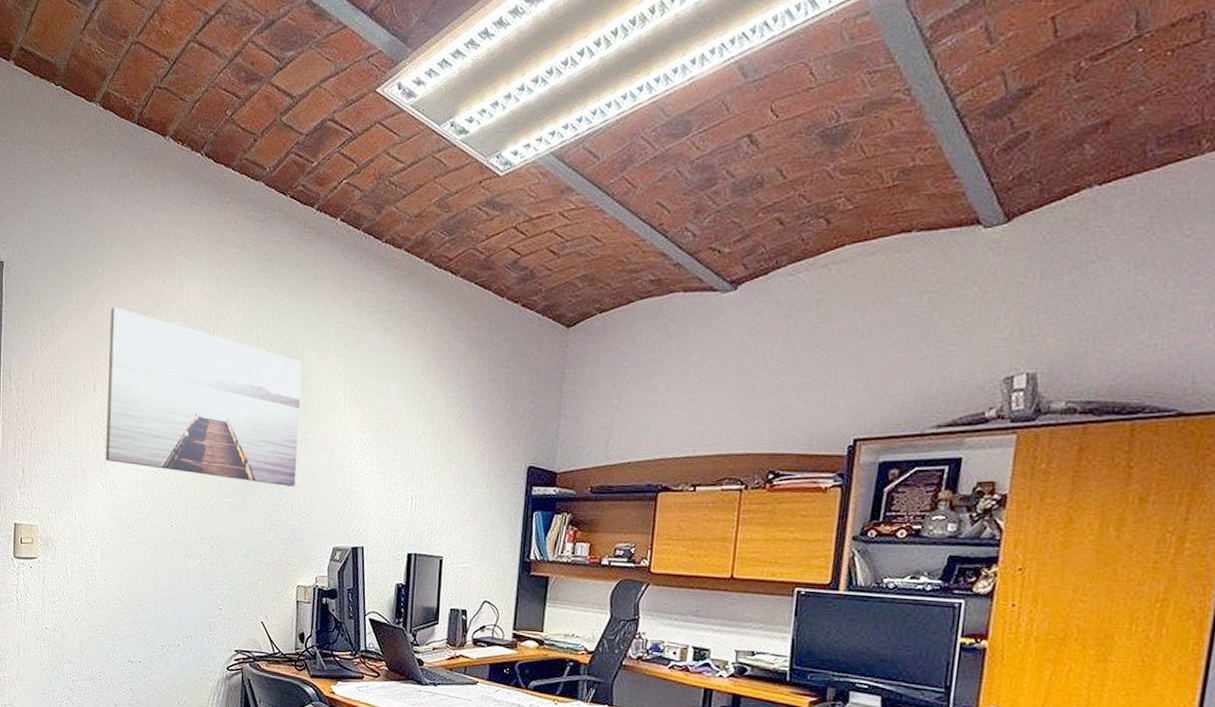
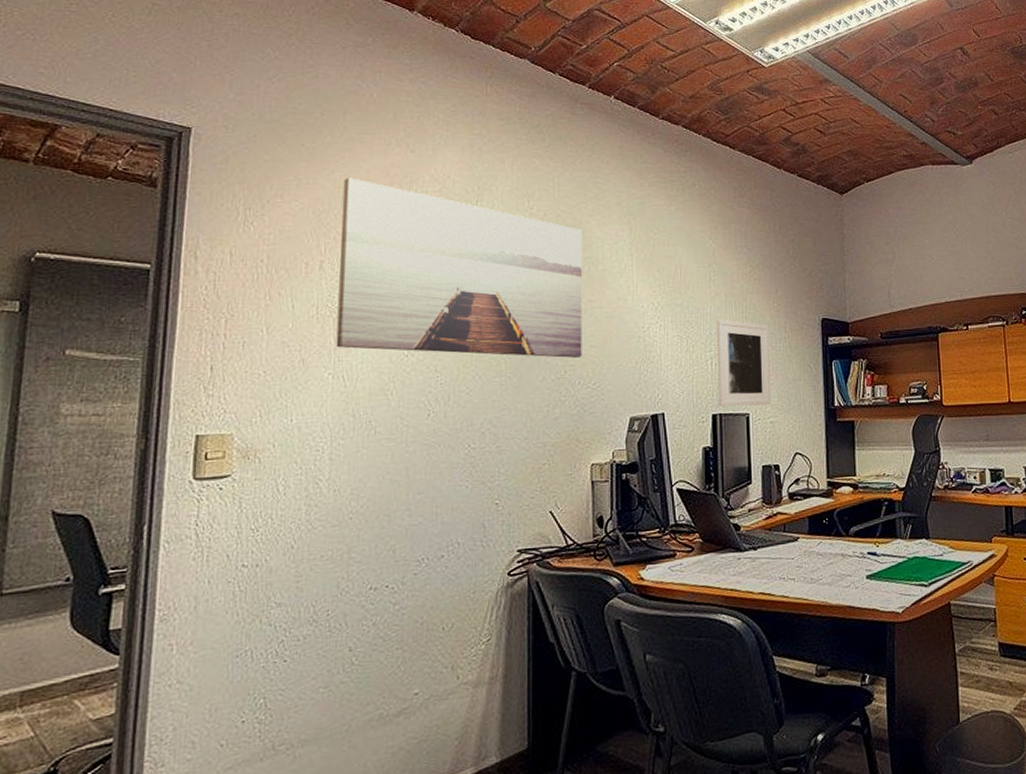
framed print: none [414,459,471,550] -> present [717,319,772,407]

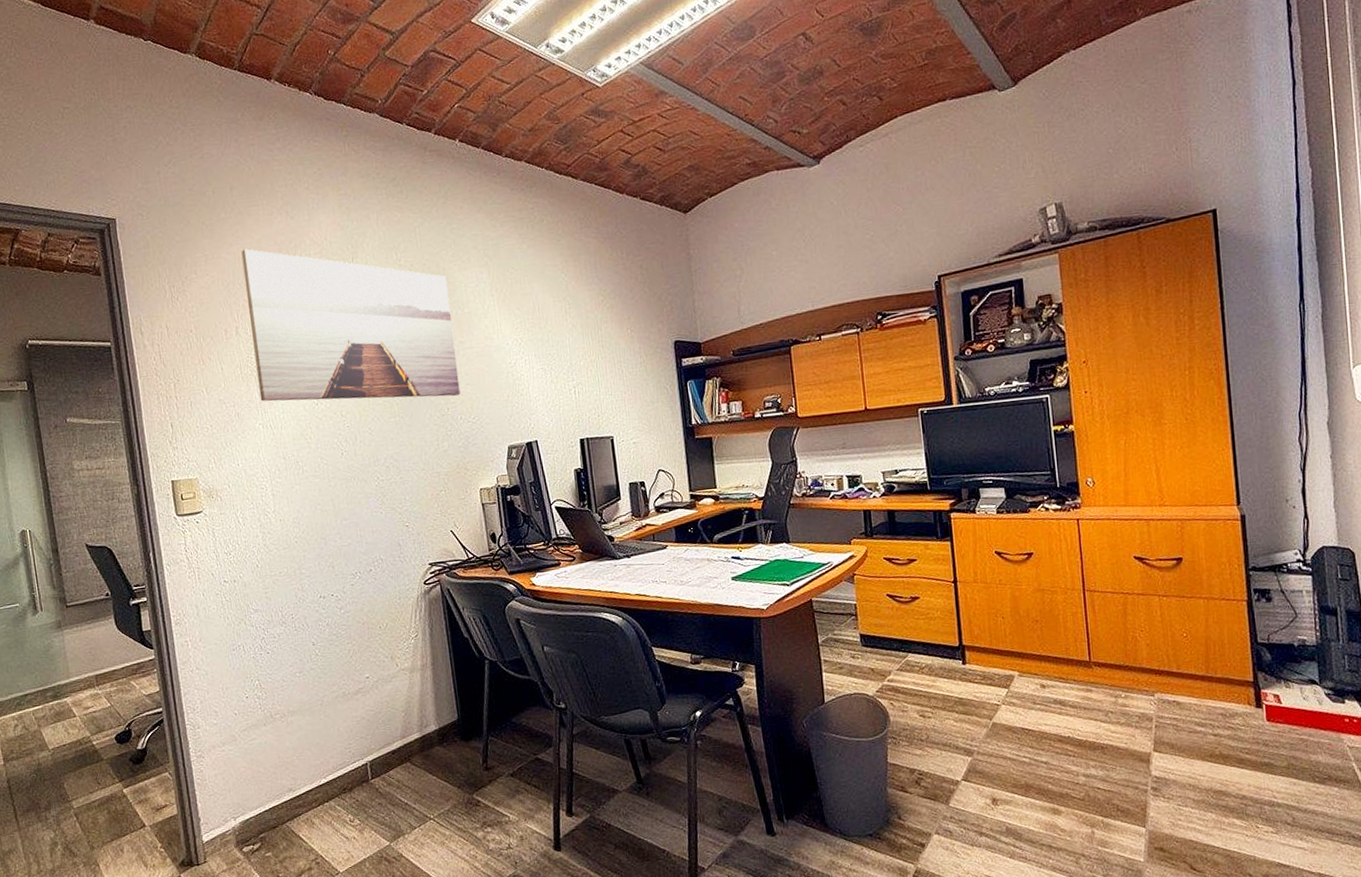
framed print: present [717,319,772,407] -> none [576,349,633,432]

